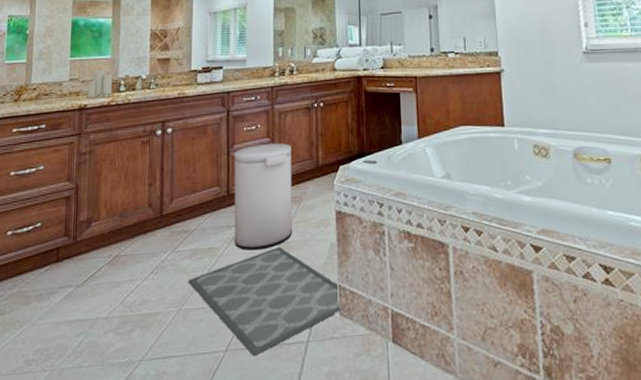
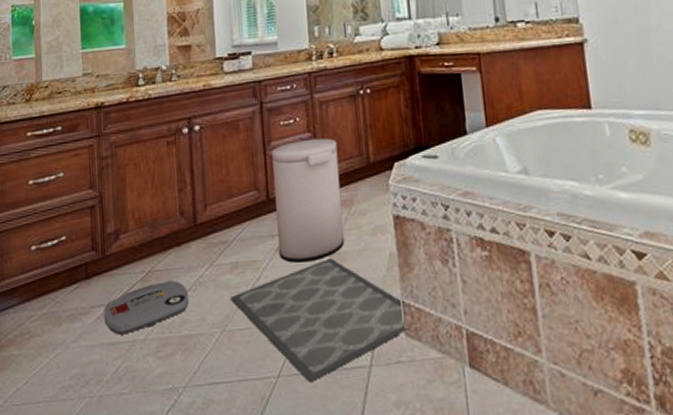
scale: none [71,264,150,313] -> present [104,280,188,335]
candle: present [86,68,113,98] -> none [103,60,131,95]

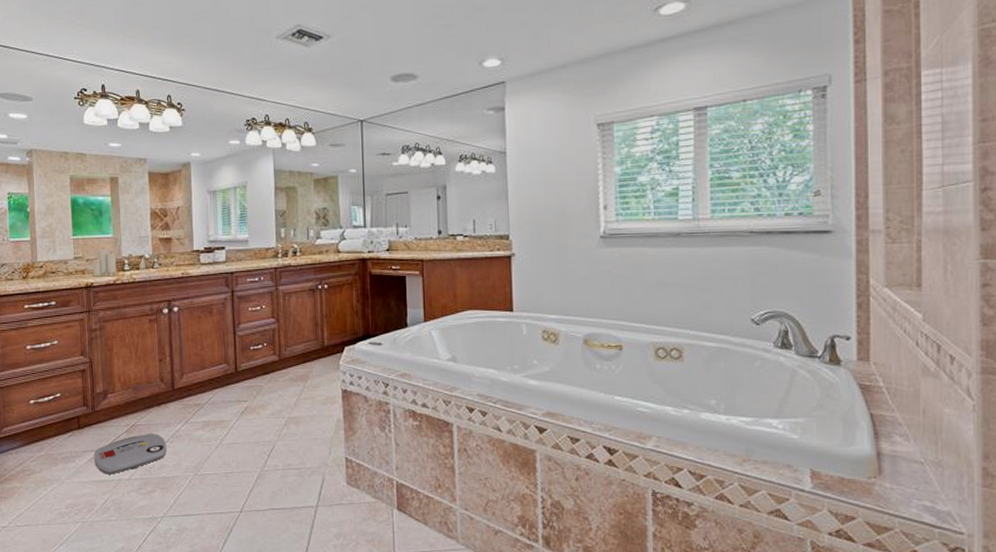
candle: none [103,60,131,95] -> present [92,247,117,277]
bath mat: present [231,258,409,381] -> none [202,421,350,516]
pedal bin: present [271,138,345,263] -> none [240,323,300,424]

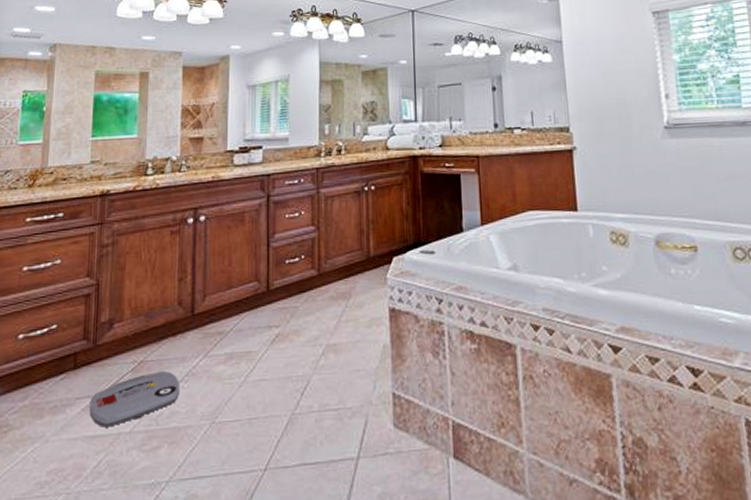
candle: present [92,247,117,277] -> none [109,149,139,183]

